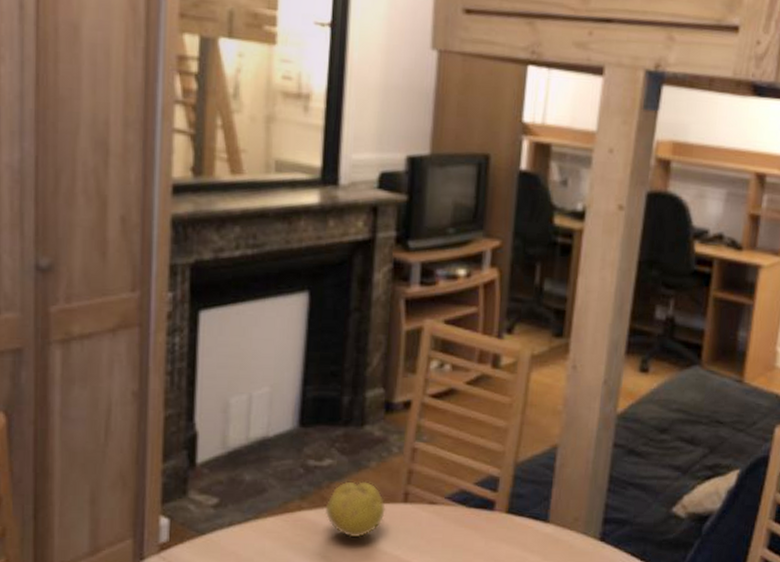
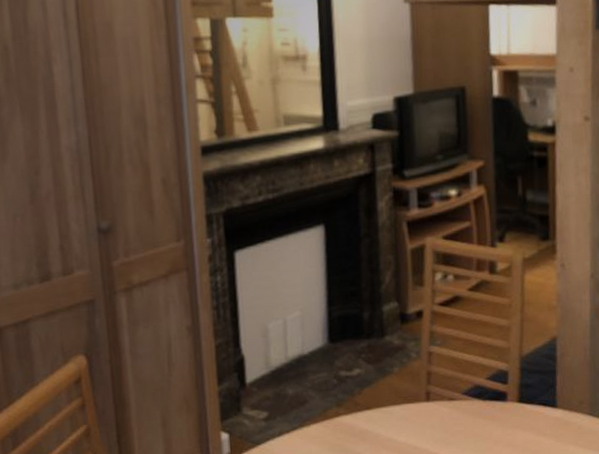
fruit: present [324,481,386,538] -> none [359,385,412,437]

